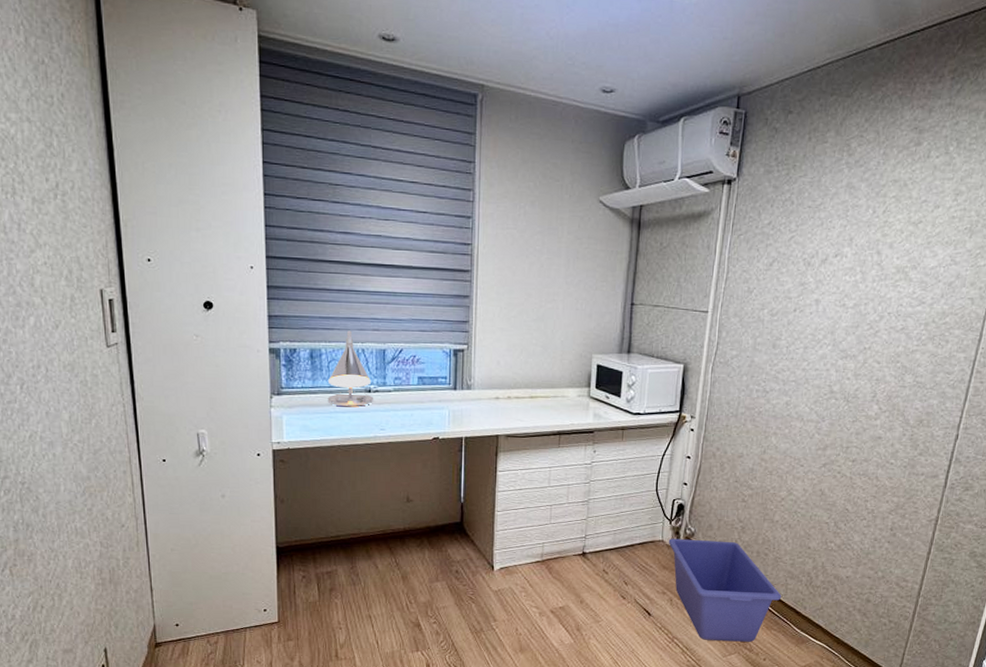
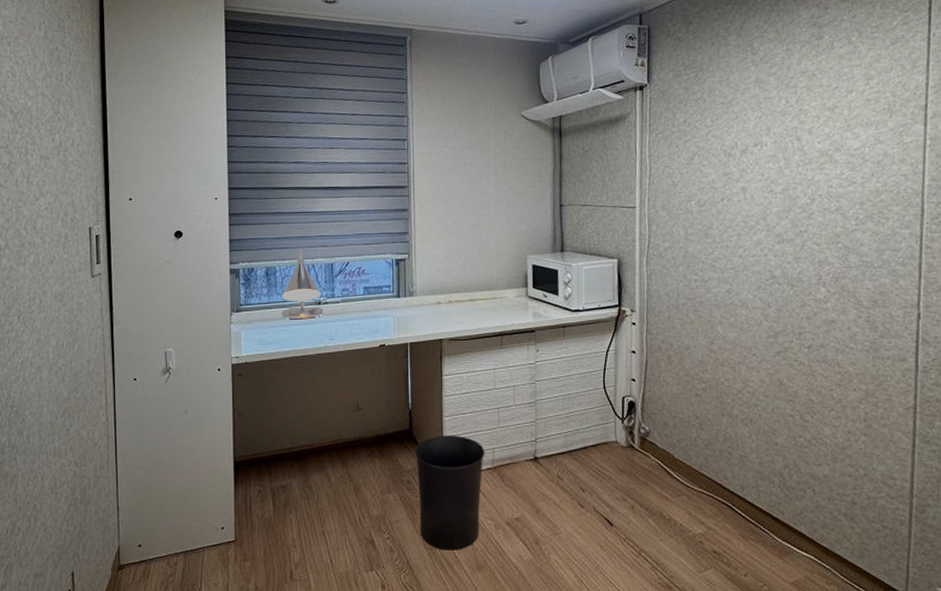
waste bin: none [465,528,535,635] -> present [415,434,485,550]
storage bin: present [668,538,782,642] -> none [622,439,754,554]

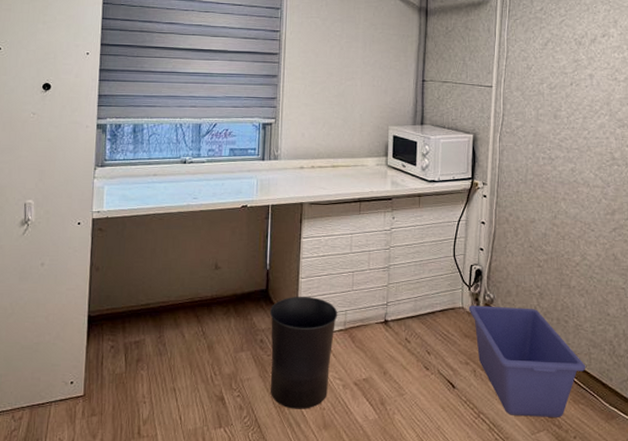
table lamp: present [281,248,324,320] -> none [146,107,189,178]
storage bin: none [622,439,754,554] -> present [468,305,586,417]

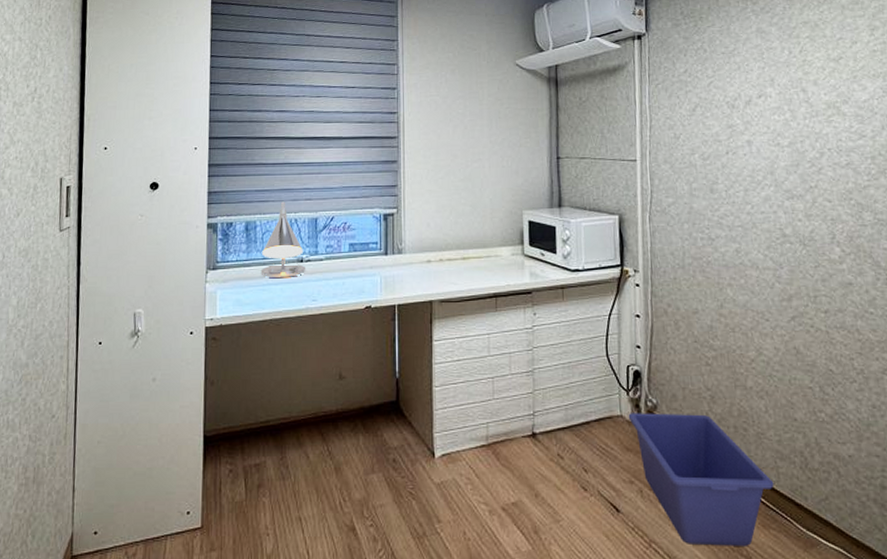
table lamp: none [146,107,189,178] -> present [260,201,306,279]
waste bin: present [270,296,338,409] -> none [402,407,479,540]

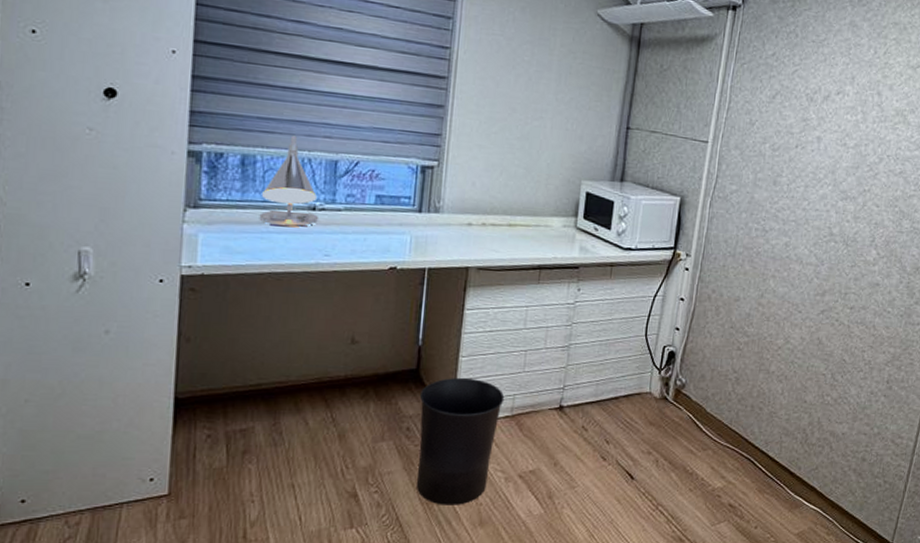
waste bin: none [402,407,479,540] -> present [417,377,505,505]
storage bin: present [628,413,774,546] -> none [656,390,776,508]

